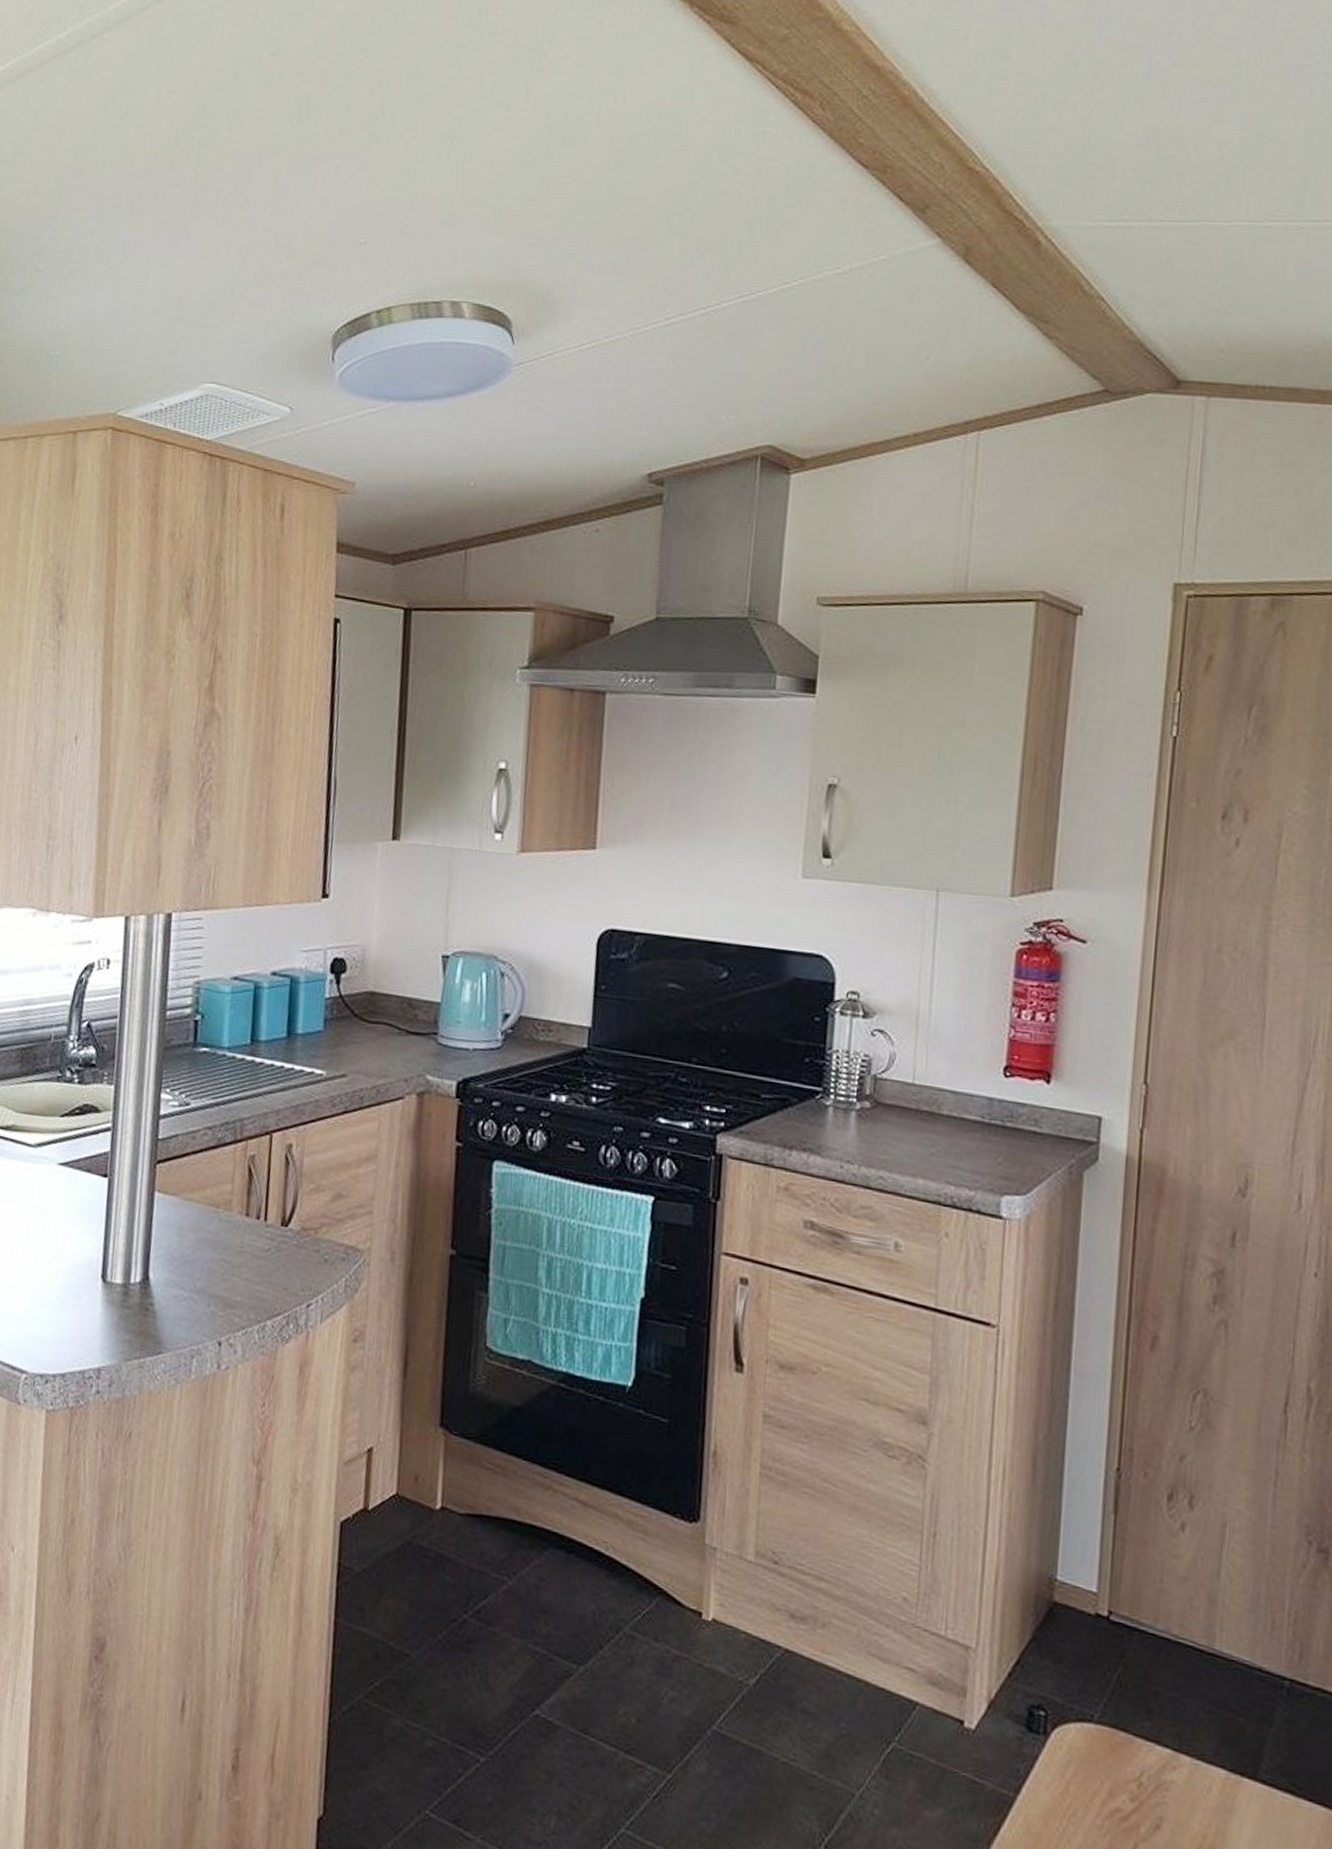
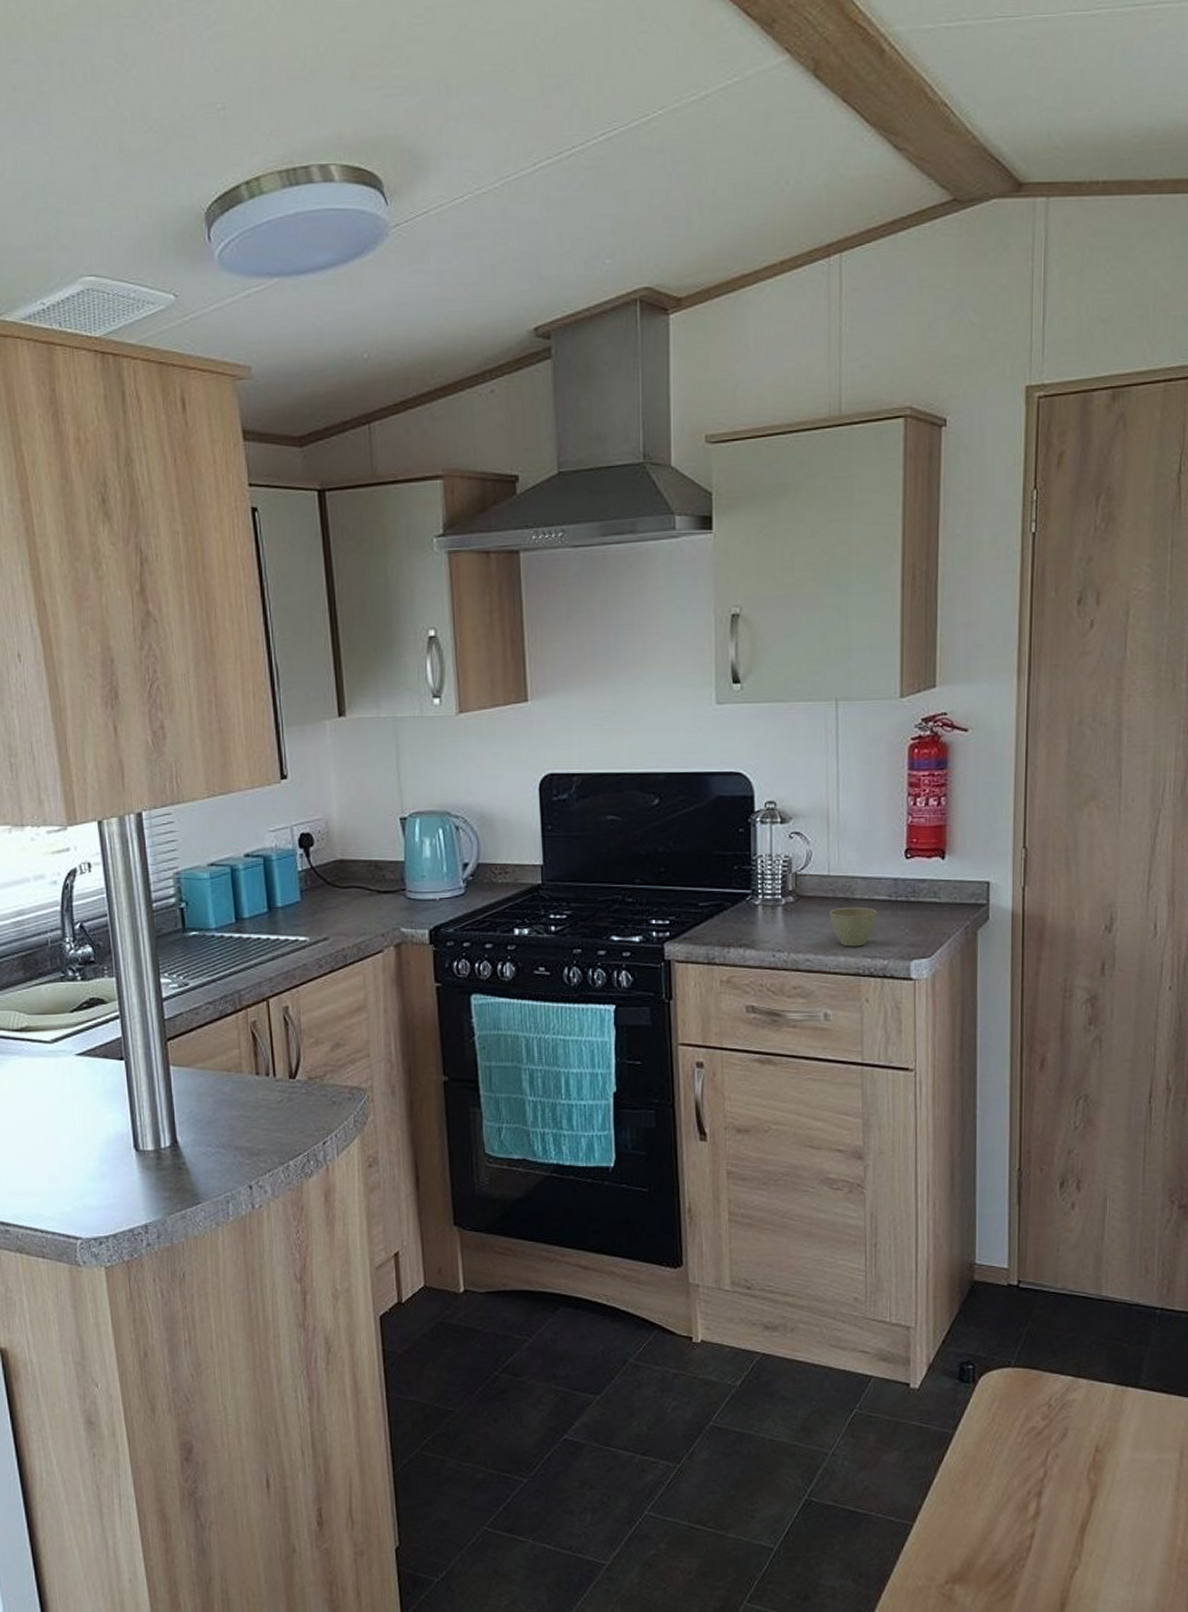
cup: none [910,1122,966,1171] -> present [830,908,877,947]

